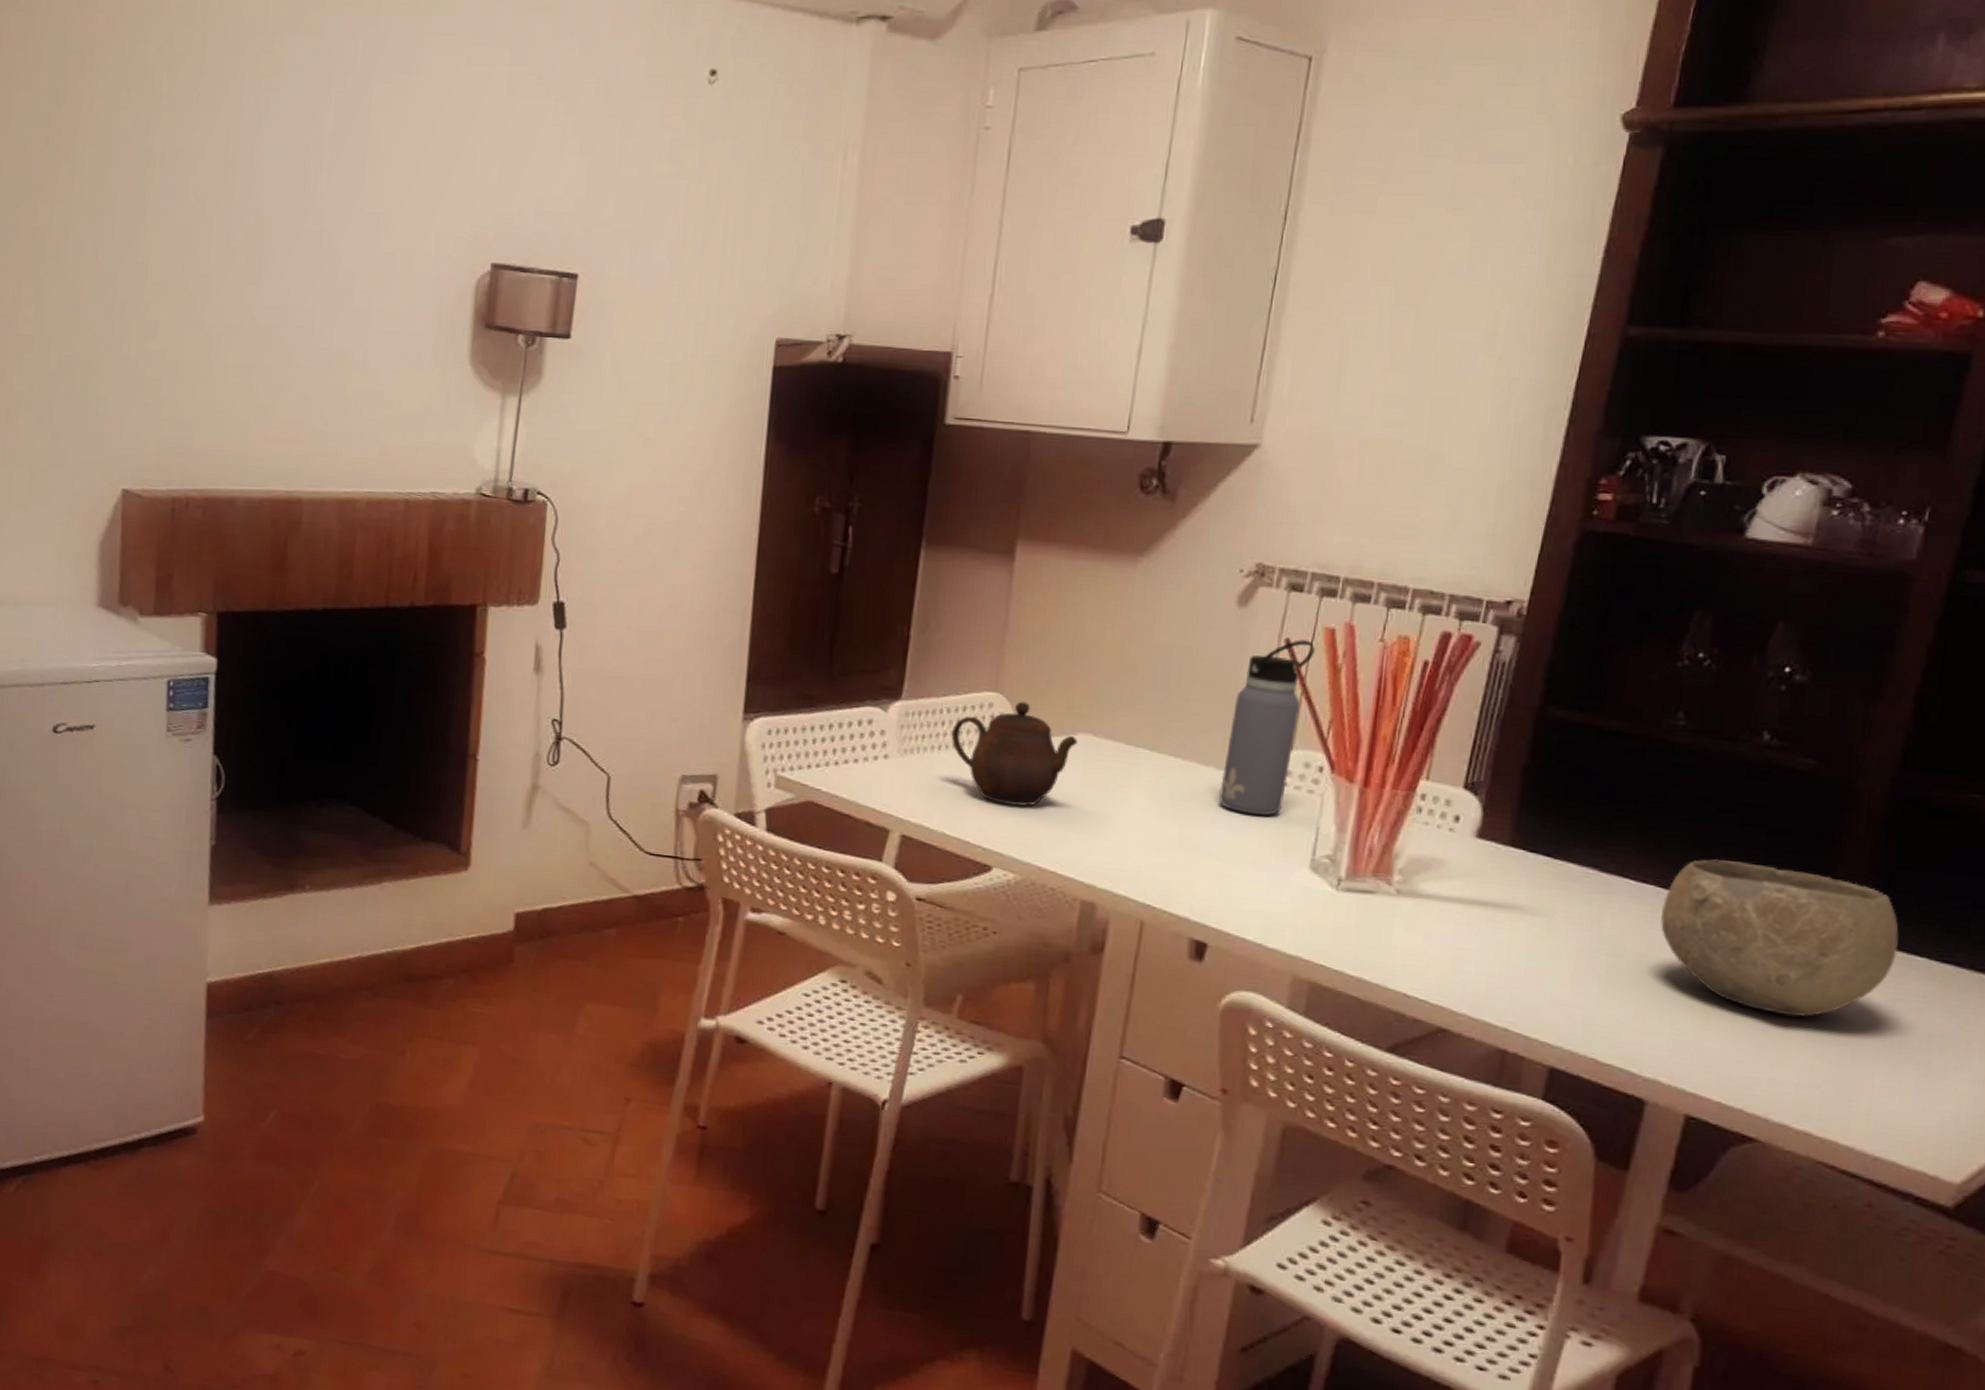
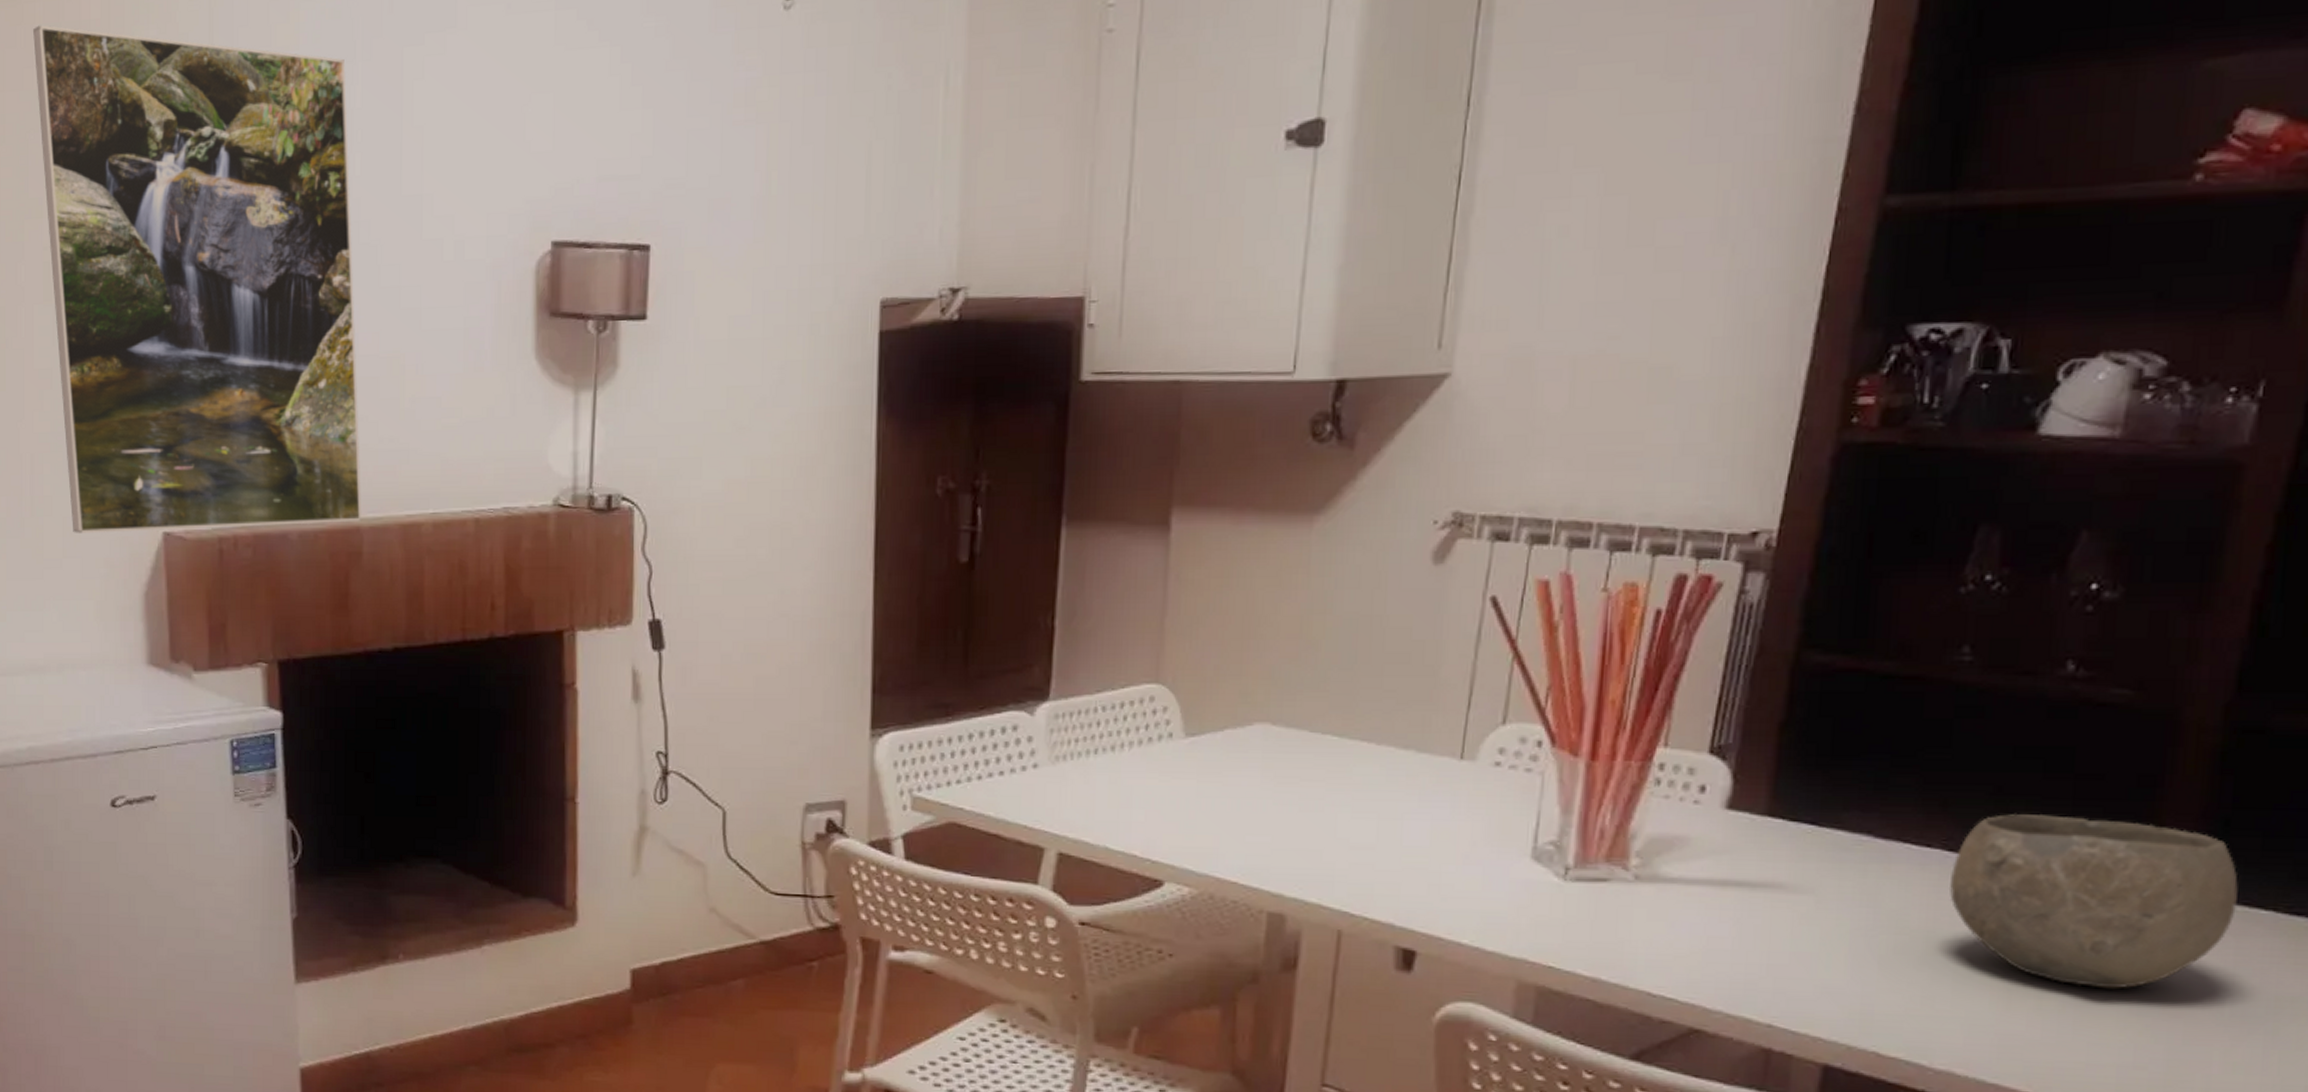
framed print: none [39,34,321,494] -> present [33,25,362,533]
teapot: present [951,701,1078,807] -> none [1108,692,1254,812]
water bottle: present [1218,639,1315,816] -> none [1420,596,1527,802]

